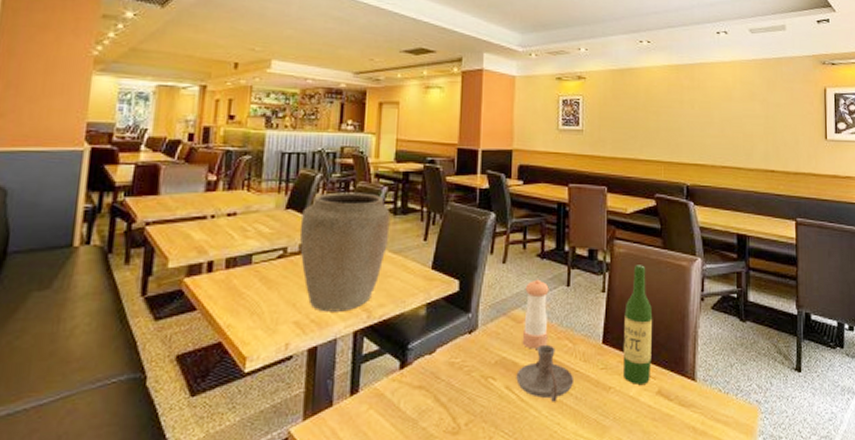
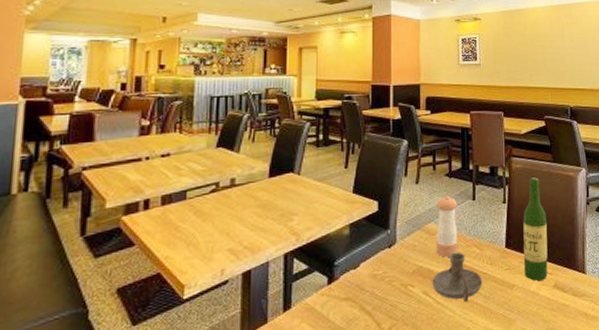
vase: present [299,192,391,312] -> none [230,129,314,238]

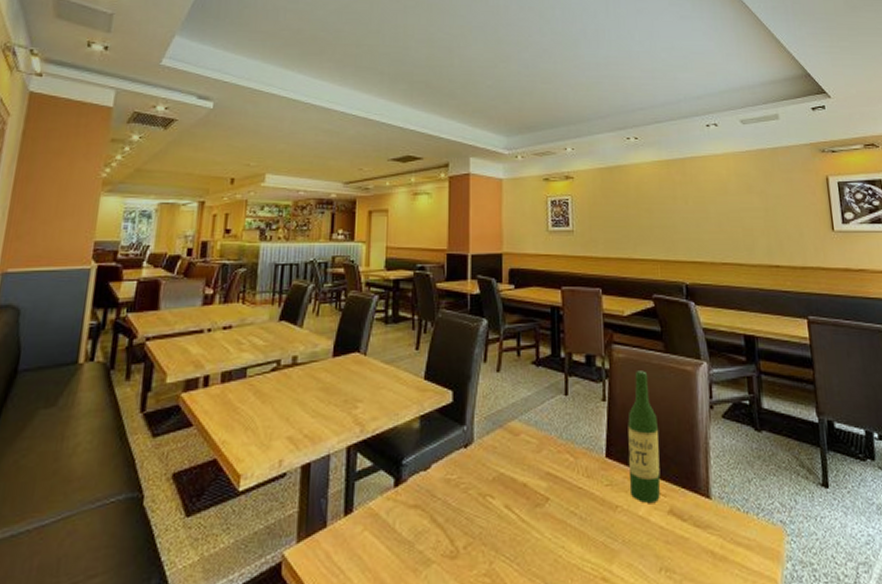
candle holder: present [432,252,483,302] -> none [516,458,578,523]
pepper shaker: present [436,195,459,257] -> none [520,388,548,464]

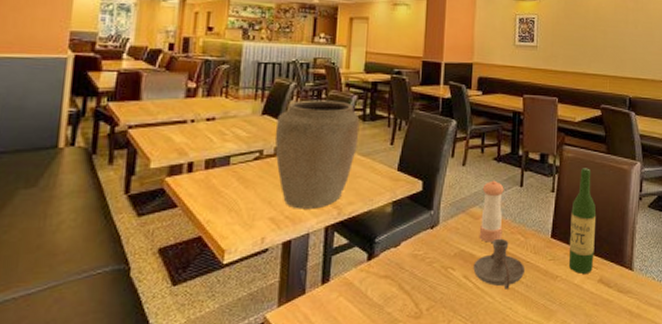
vase: none [292,302,382,426] -> present [275,100,360,209]
candle holder: none [516,458,578,523] -> present [473,238,526,289]
pepper shaker: none [520,388,548,464] -> present [479,180,504,243]

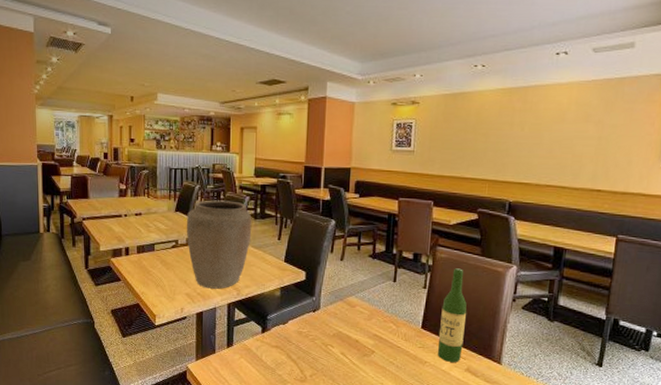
candle holder: present [473,238,526,289] -> none [349,324,397,368]
pepper shaker: present [479,180,504,243] -> none [355,275,379,328]

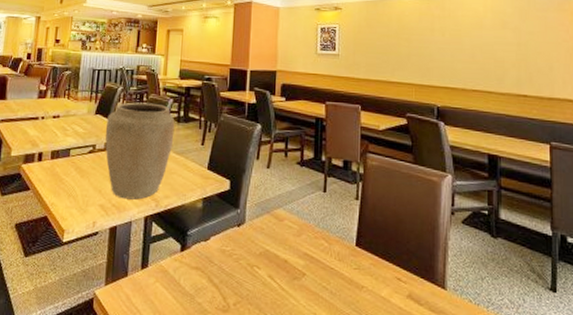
wine bottle: present [438,268,467,362] -> none [374,177,404,287]

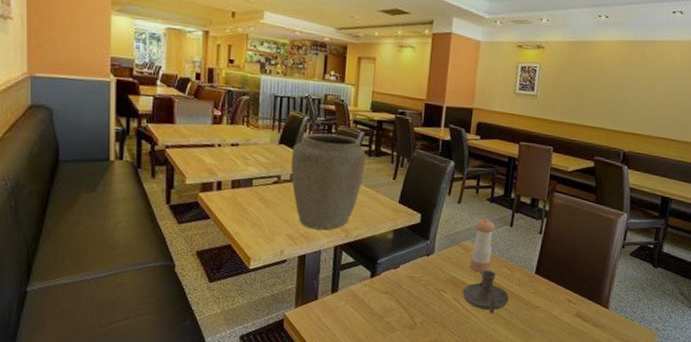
candle holder: none [278,241,330,294] -> present [463,269,510,313]
pepper shaker: none [283,184,308,245] -> present [469,218,495,273]

